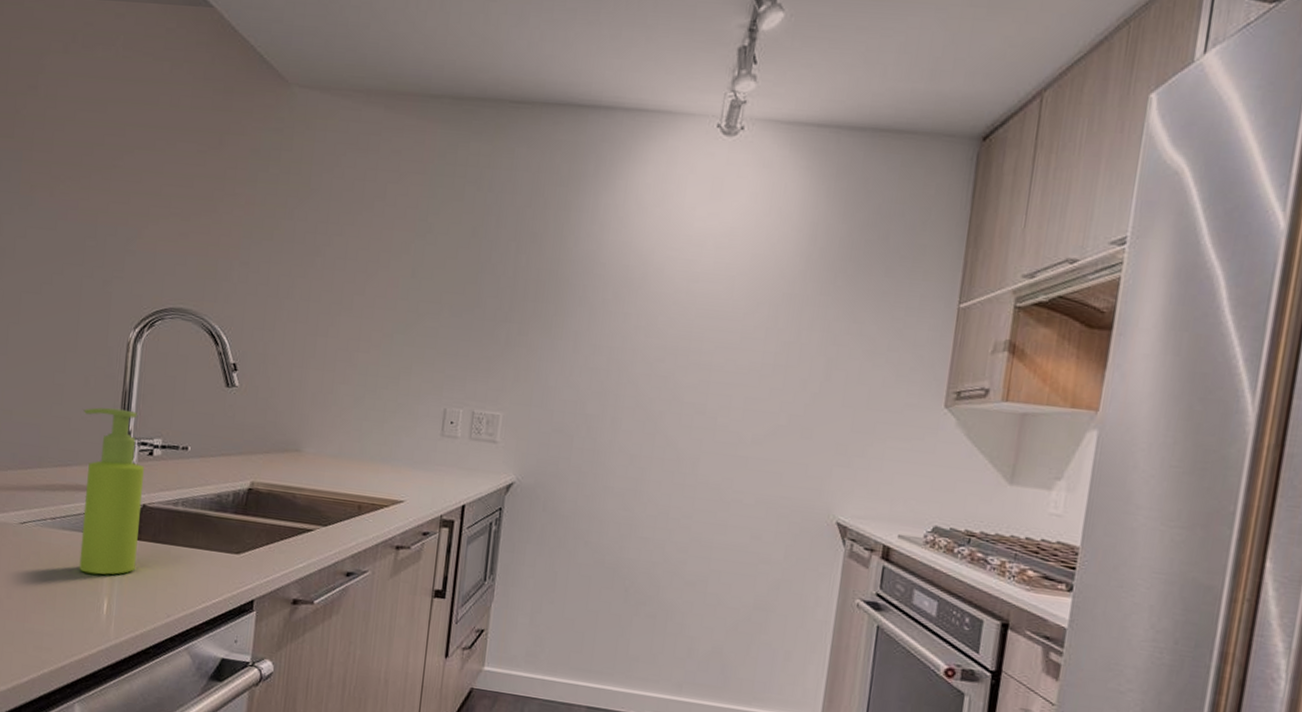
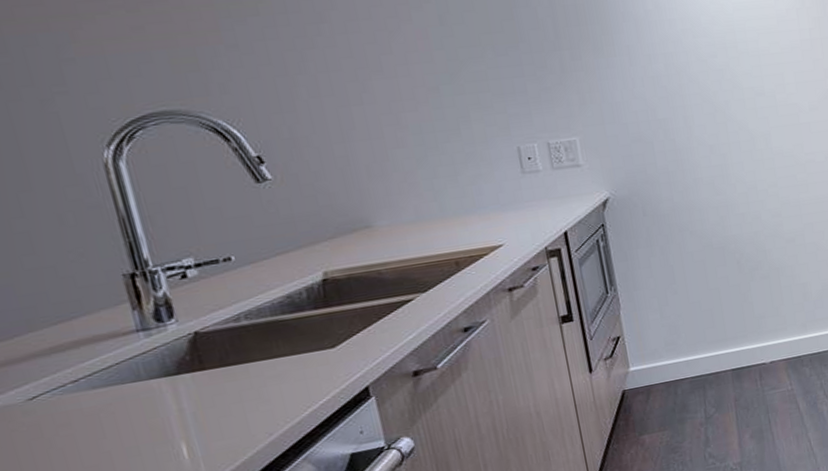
soap dispenser: present [79,407,145,575] -> none [70,237,209,425]

